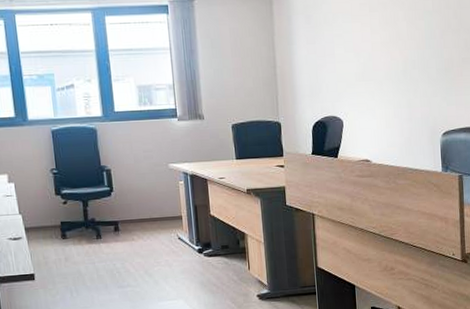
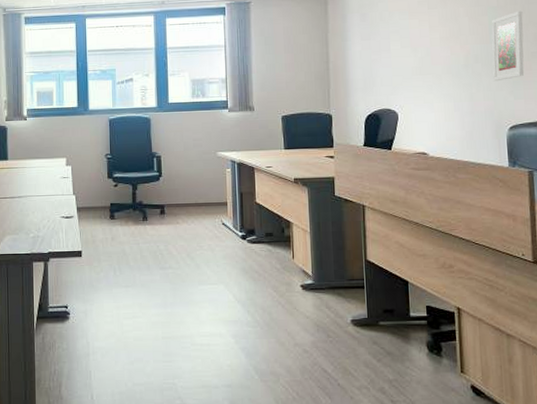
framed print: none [427,16,456,88] -> present [492,11,524,82]

